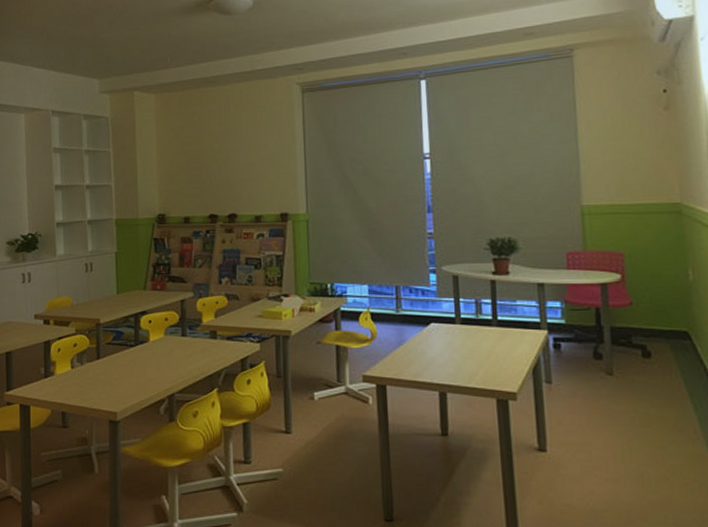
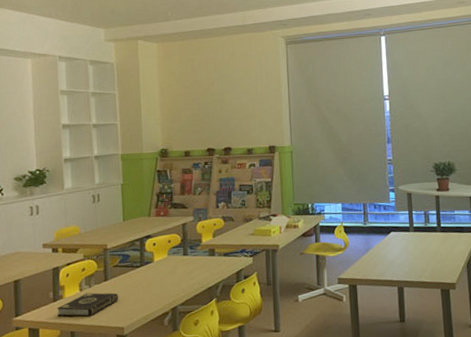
book: none [48,371,112,397] -> present [56,292,119,317]

